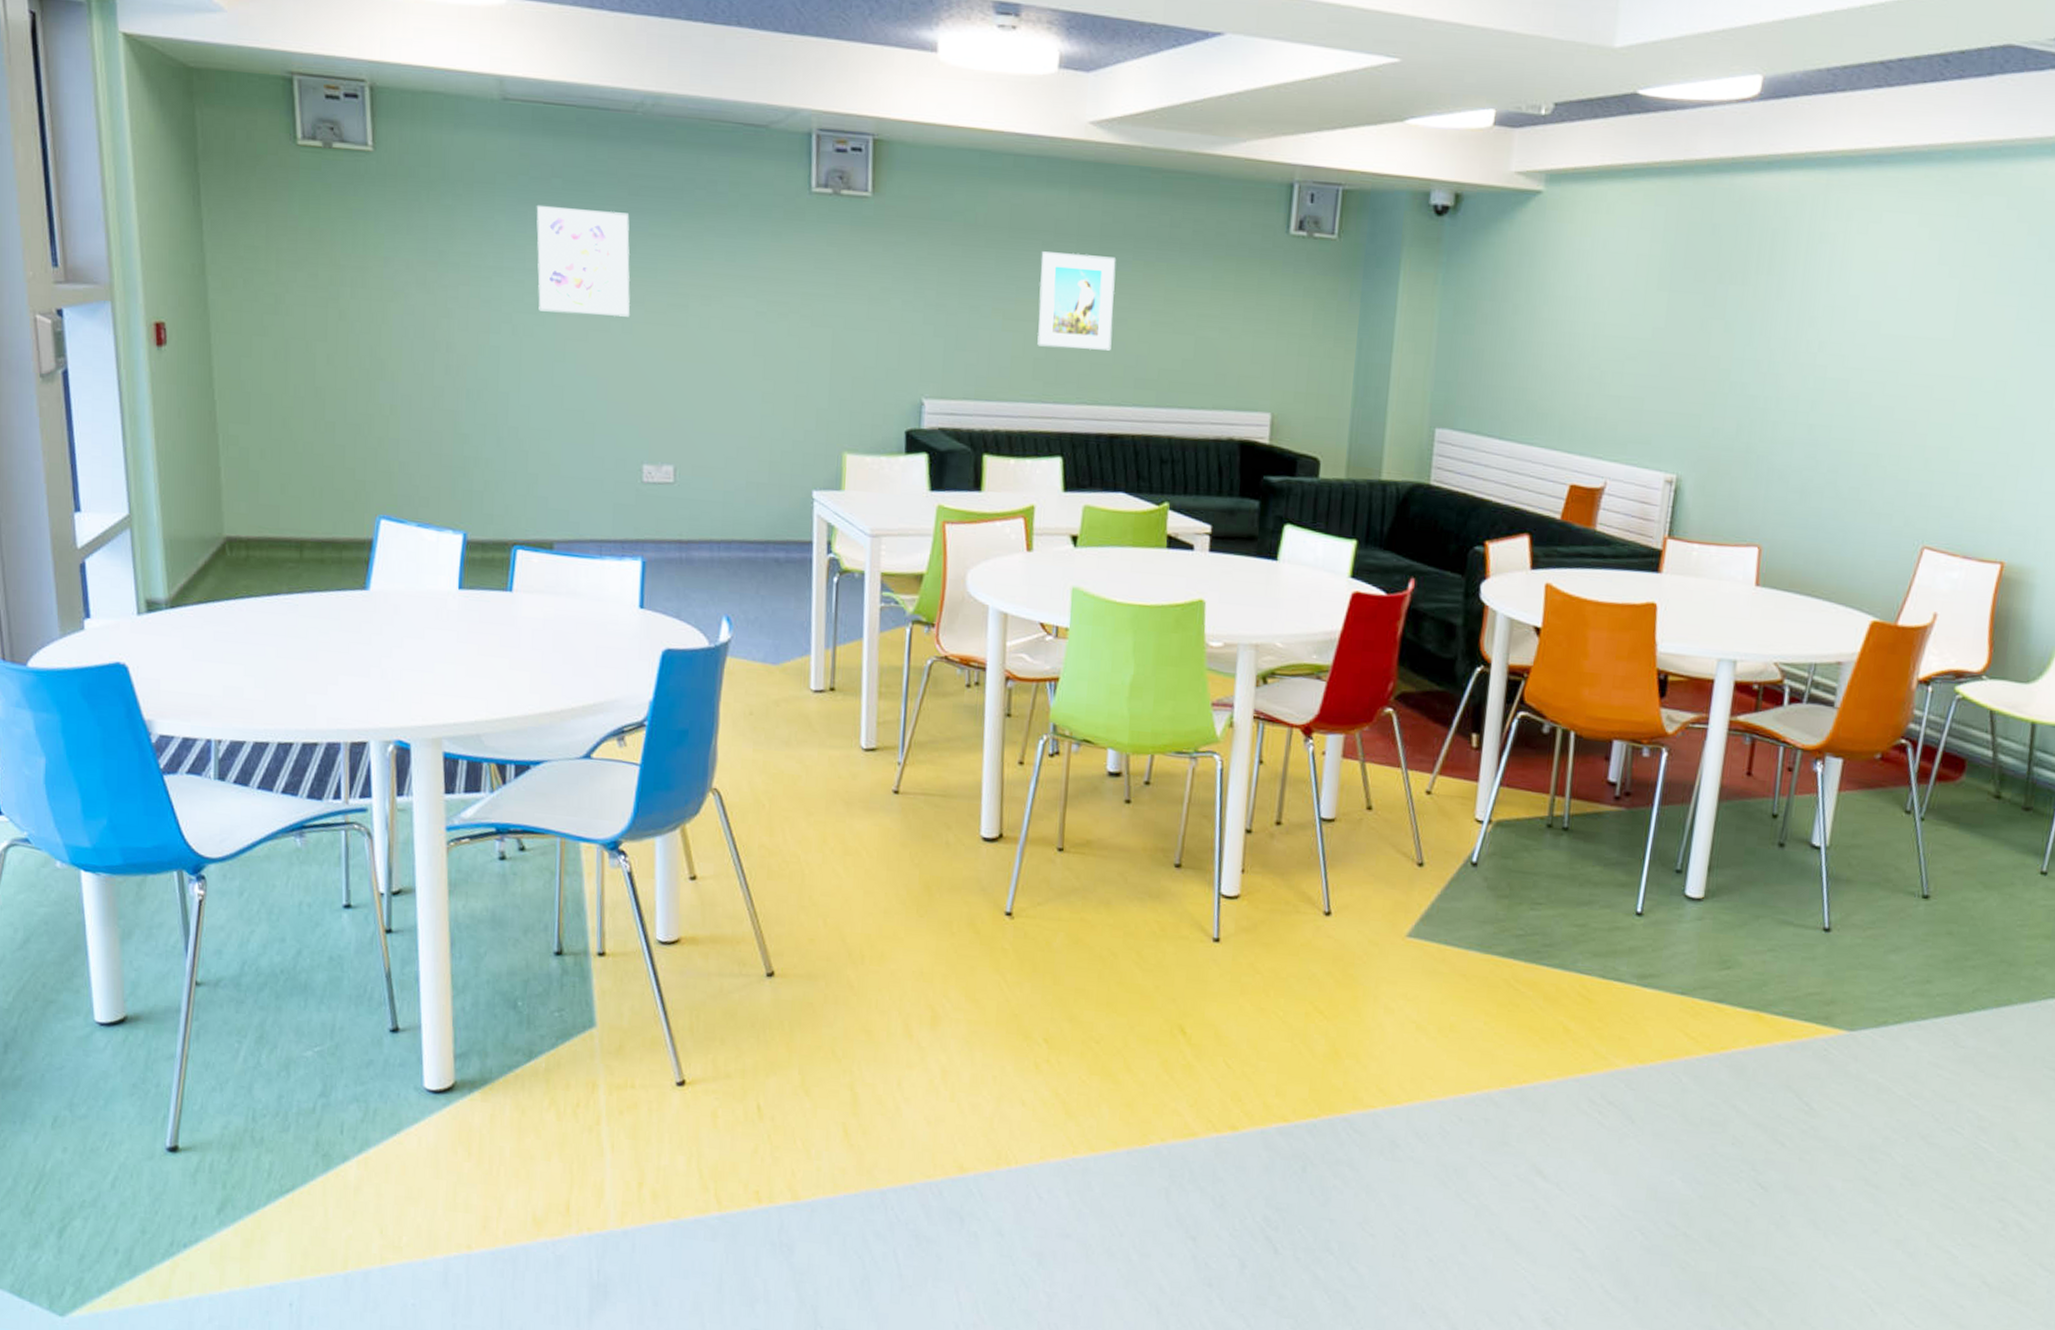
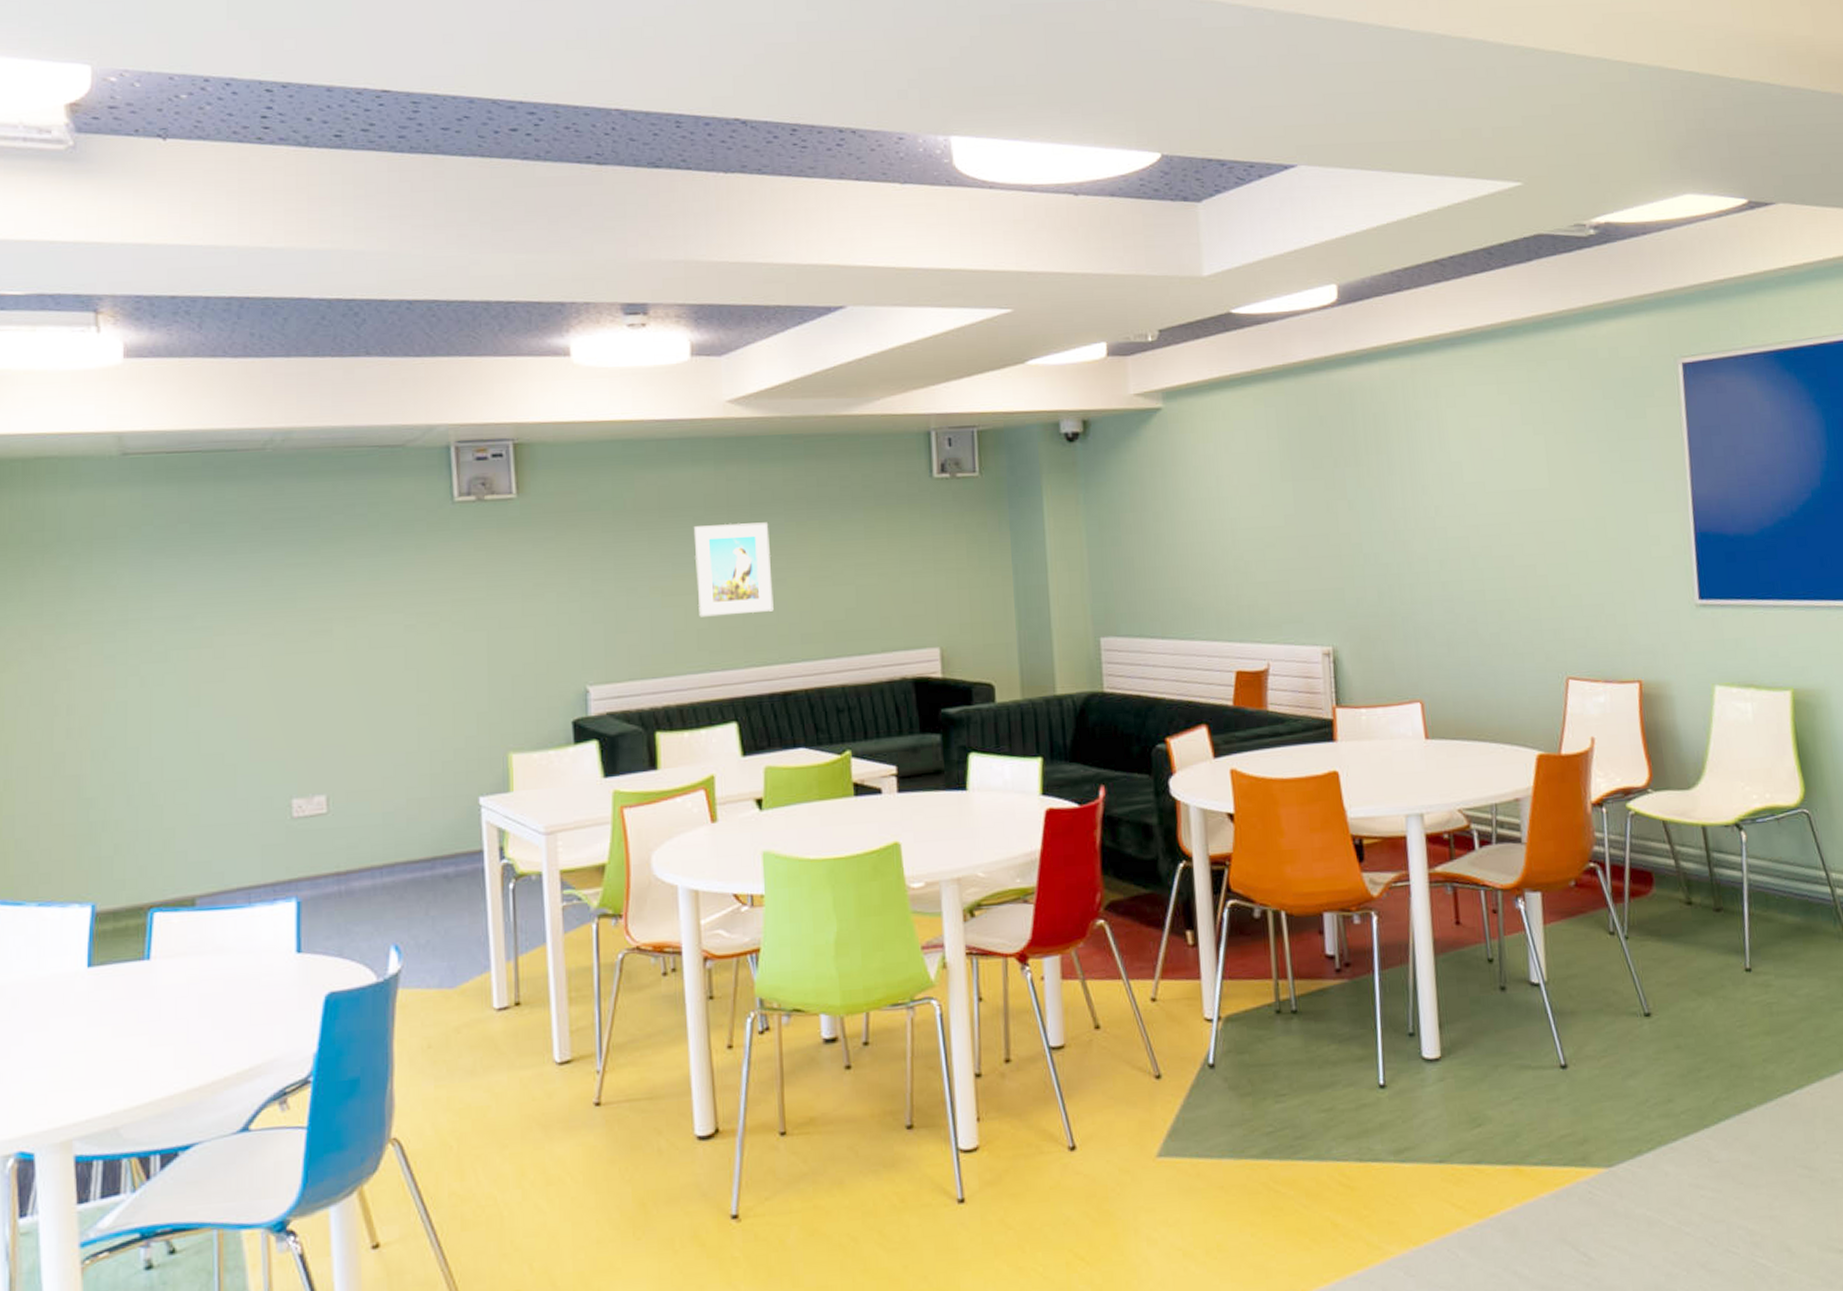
wall art: present [536,204,630,317] -> none [162,548,269,658]

